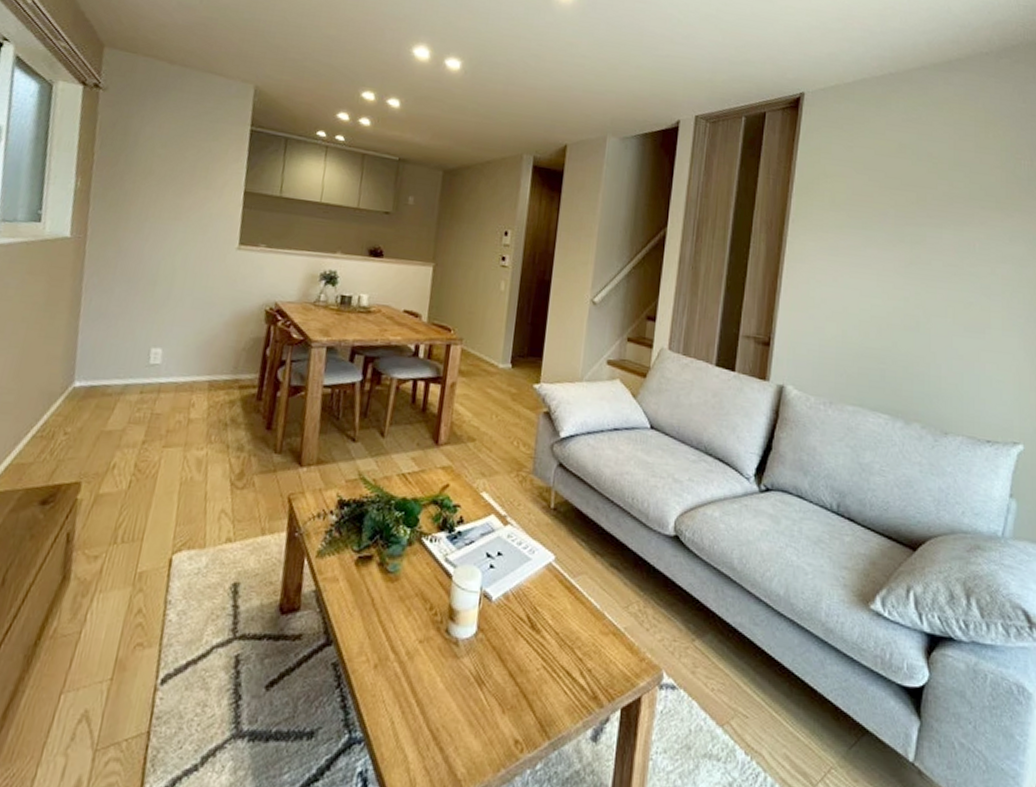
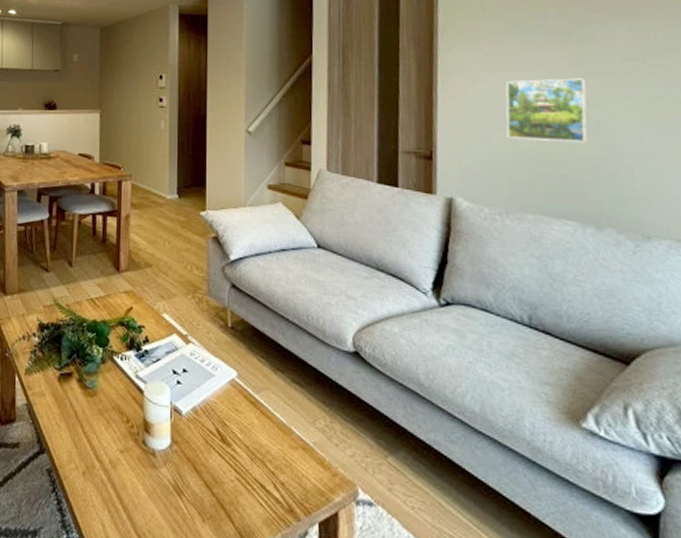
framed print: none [839,274,914,341] -> present [505,78,589,143]

